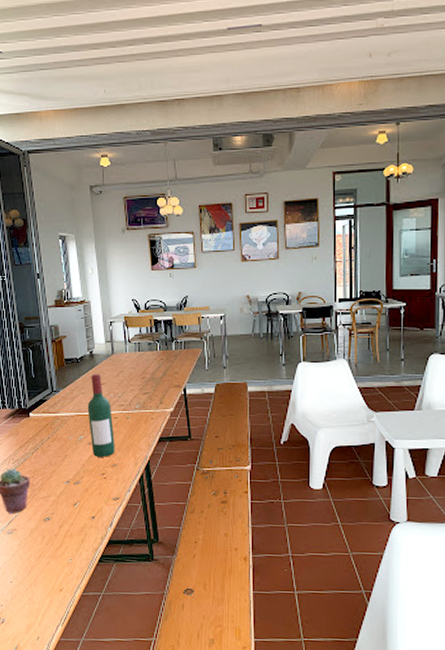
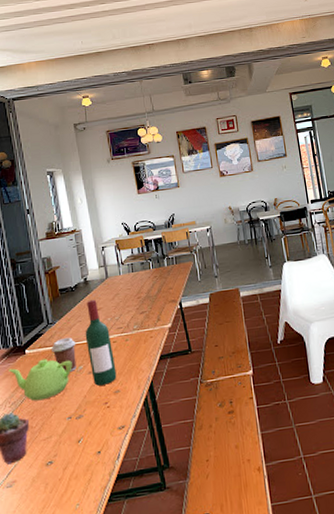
teapot: none [13,424,73,462] -> present [9,358,73,401]
coffee cup: none [54,406,78,440] -> present [51,337,77,372]

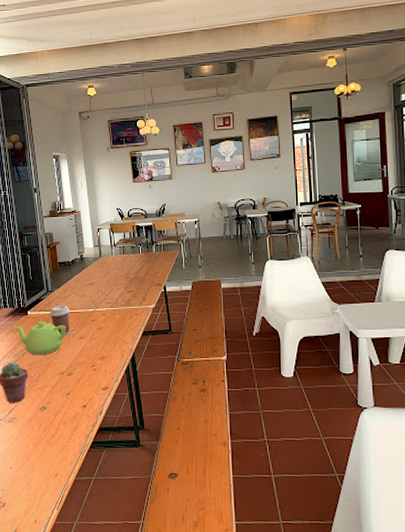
wine bottle: present [85,299,117,386] -> none [78,275,104,350]

